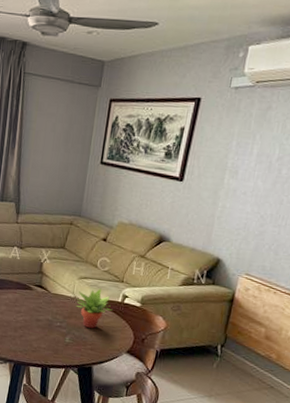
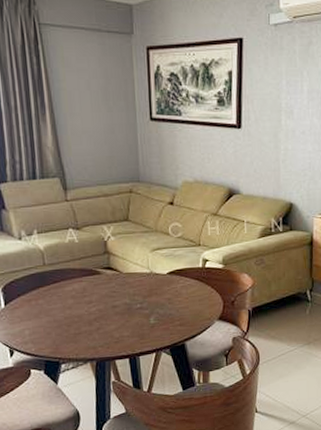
succulent plant: present [76,288,113,328] -> none [154,257,195,303]

